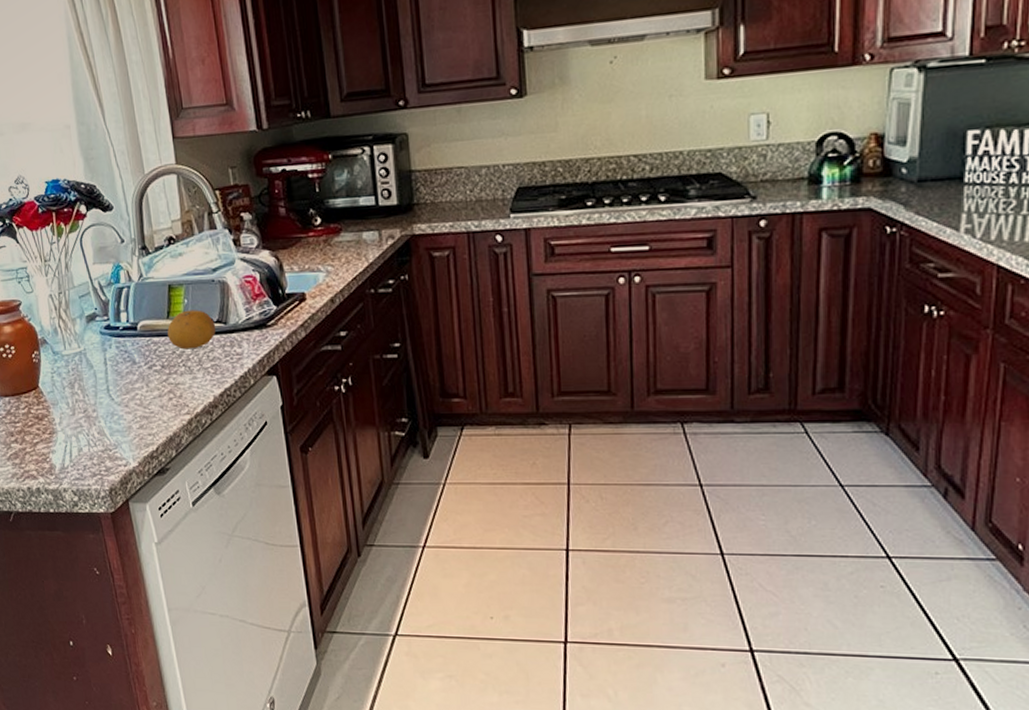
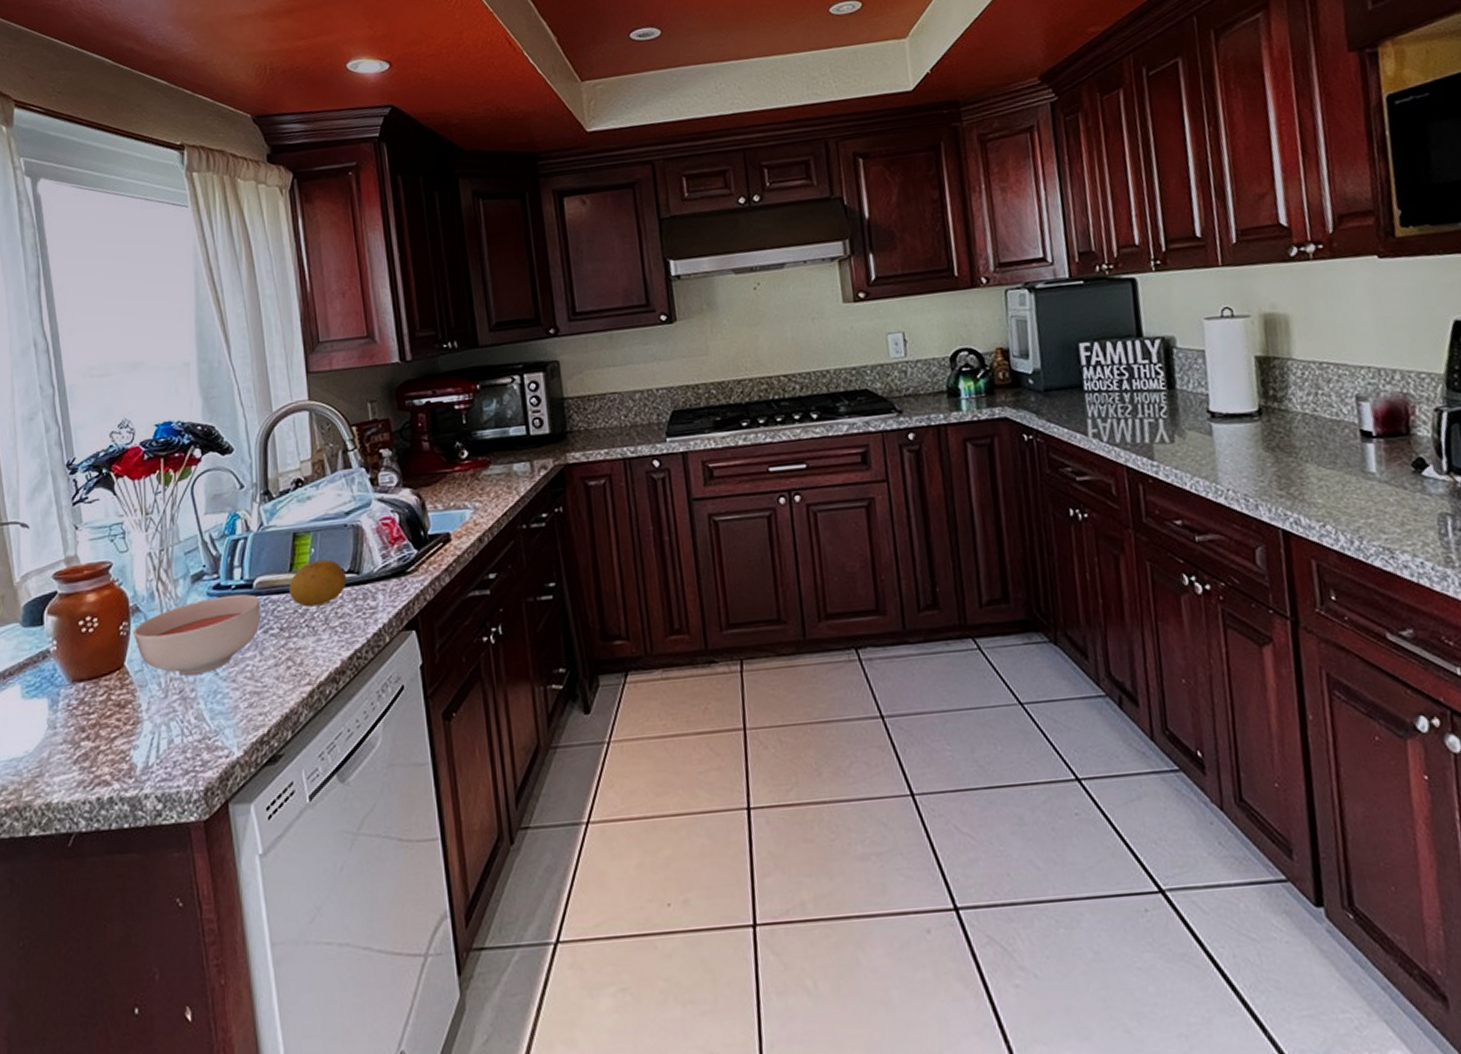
bowl: none [43,334,145,399] -> present [133,593,261,676]

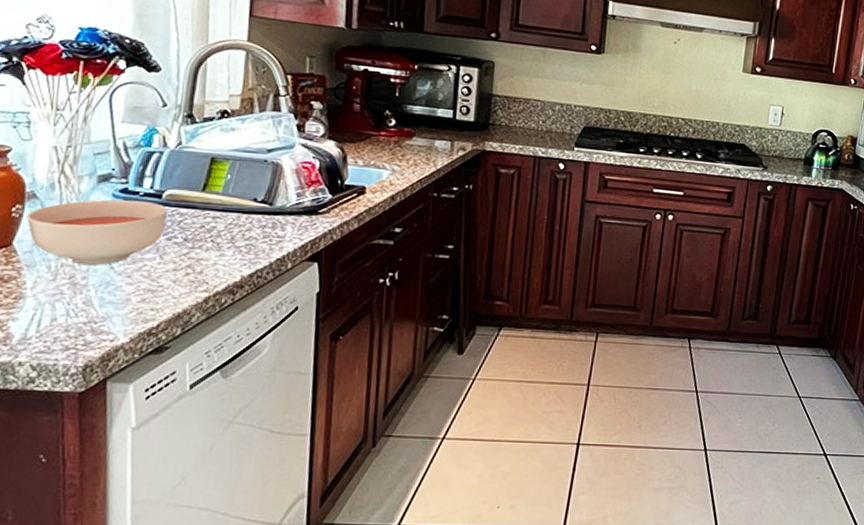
fruit: present [289,559,347,607] -> none [199,185,260,226]

